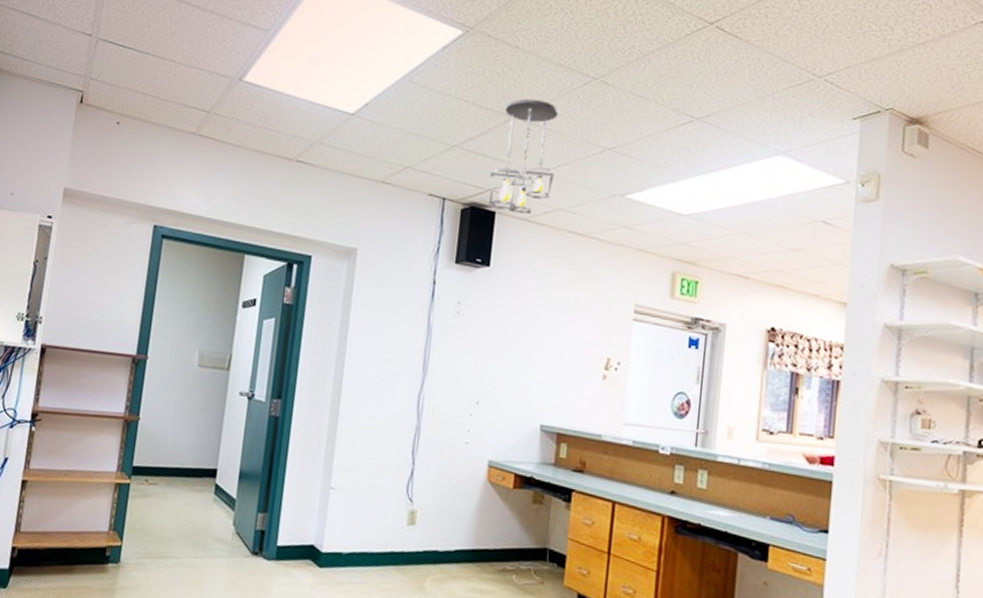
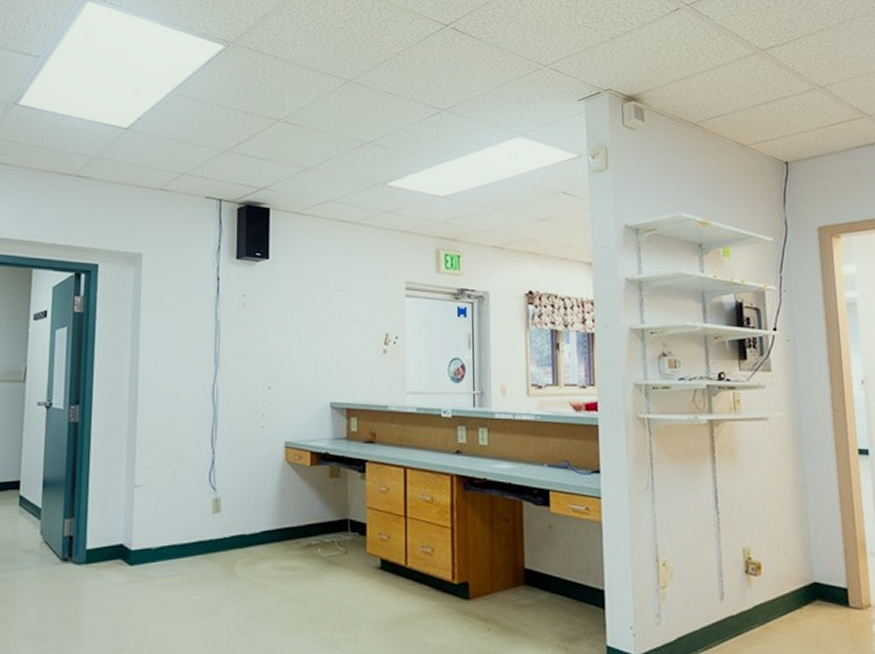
ceiling light fixture: present [489,98,559,215] -> none [261,103,321,208]

